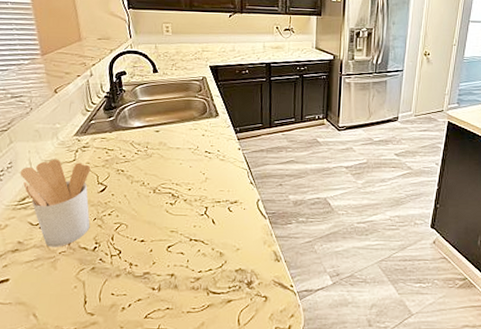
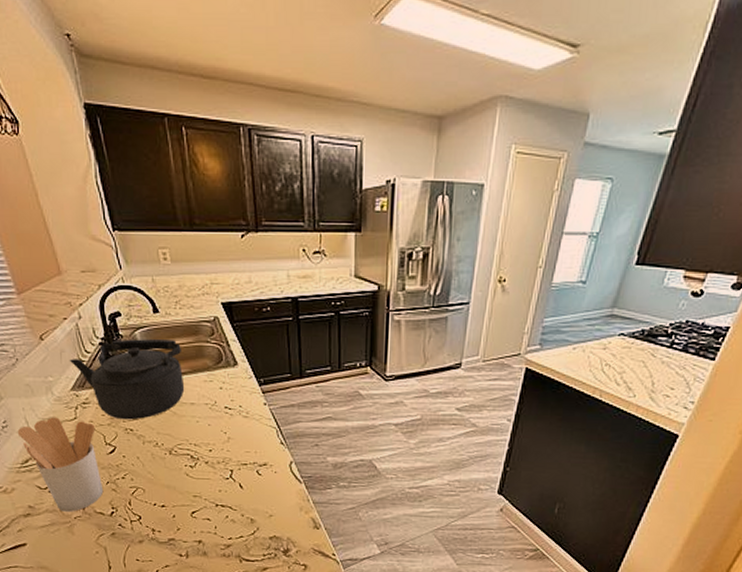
kettle: none [76,93,173,162] -> present [69,339,185,420]

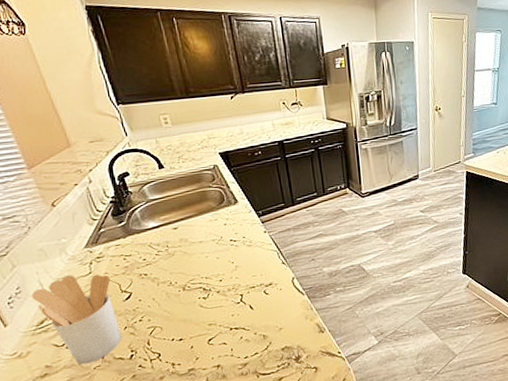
kettle: present [69,339,185,420] -> none [81,189,193,267]

